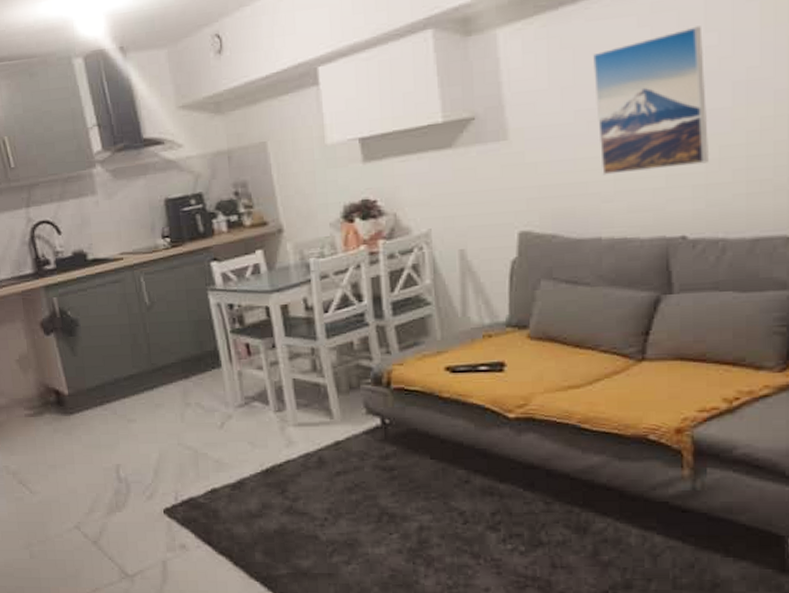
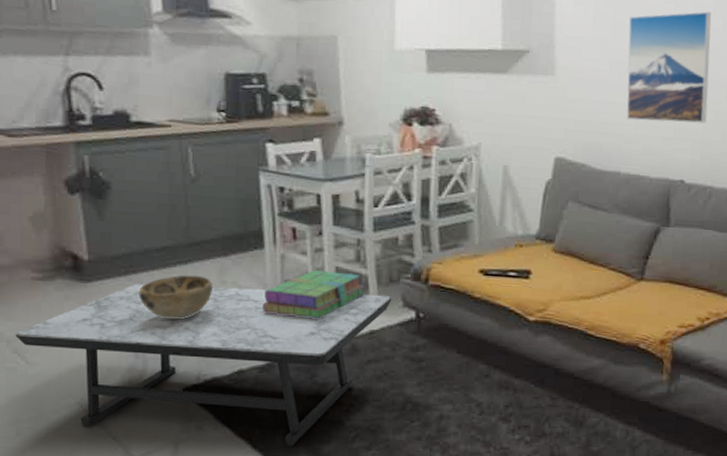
coffee table: none [18,403,354,562] -> present [15,283,392,446]
decorative bowl: none [114,399,179,444] -> present [138,275,213,320]
stack of books: none [226,384,326,434] -> present [262,270,365,319]

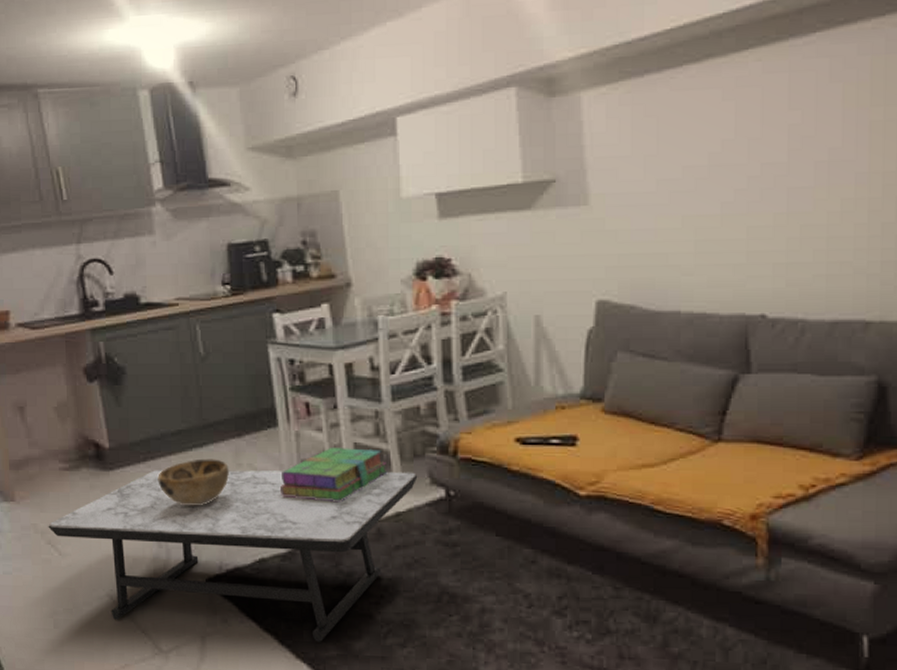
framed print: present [626,11,712,124] -> none [677,103,790,247]

